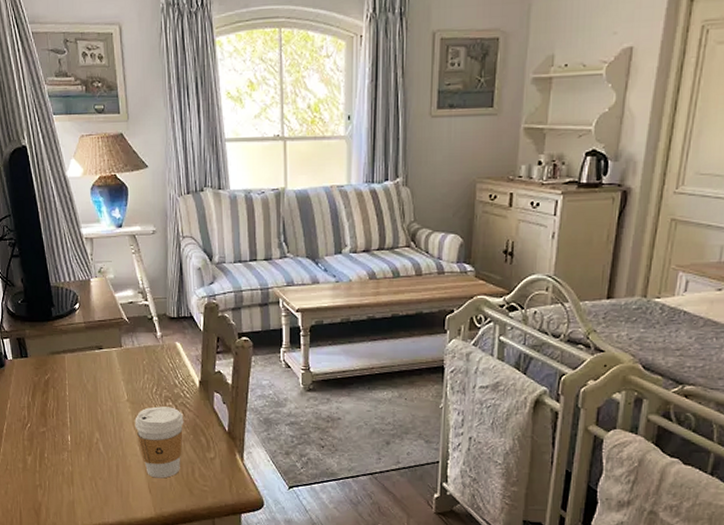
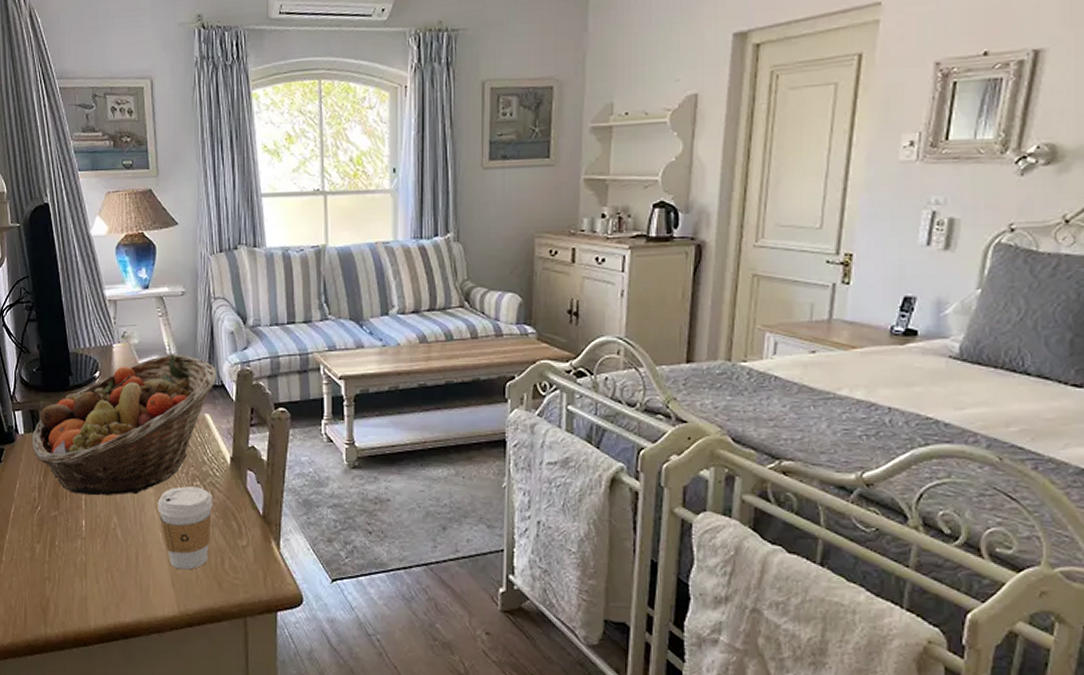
fruit basket: none [20,288,186,415] -> present [32,354,217,496]

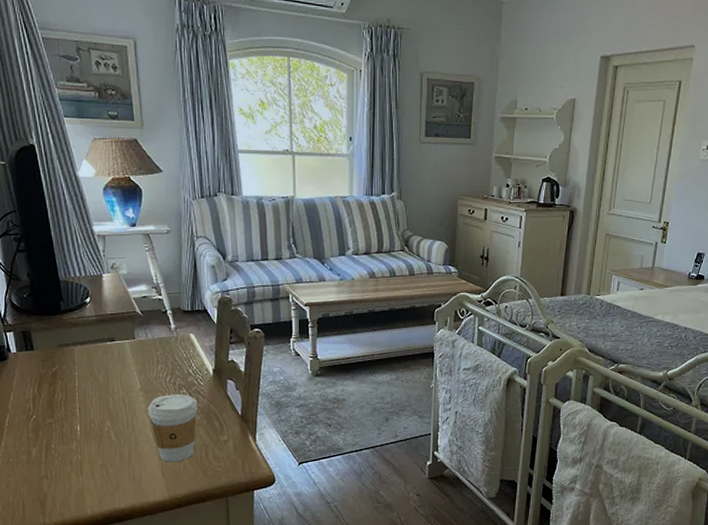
fruit basket: present [32,354,217,496] -> none [25,284,200,405]

